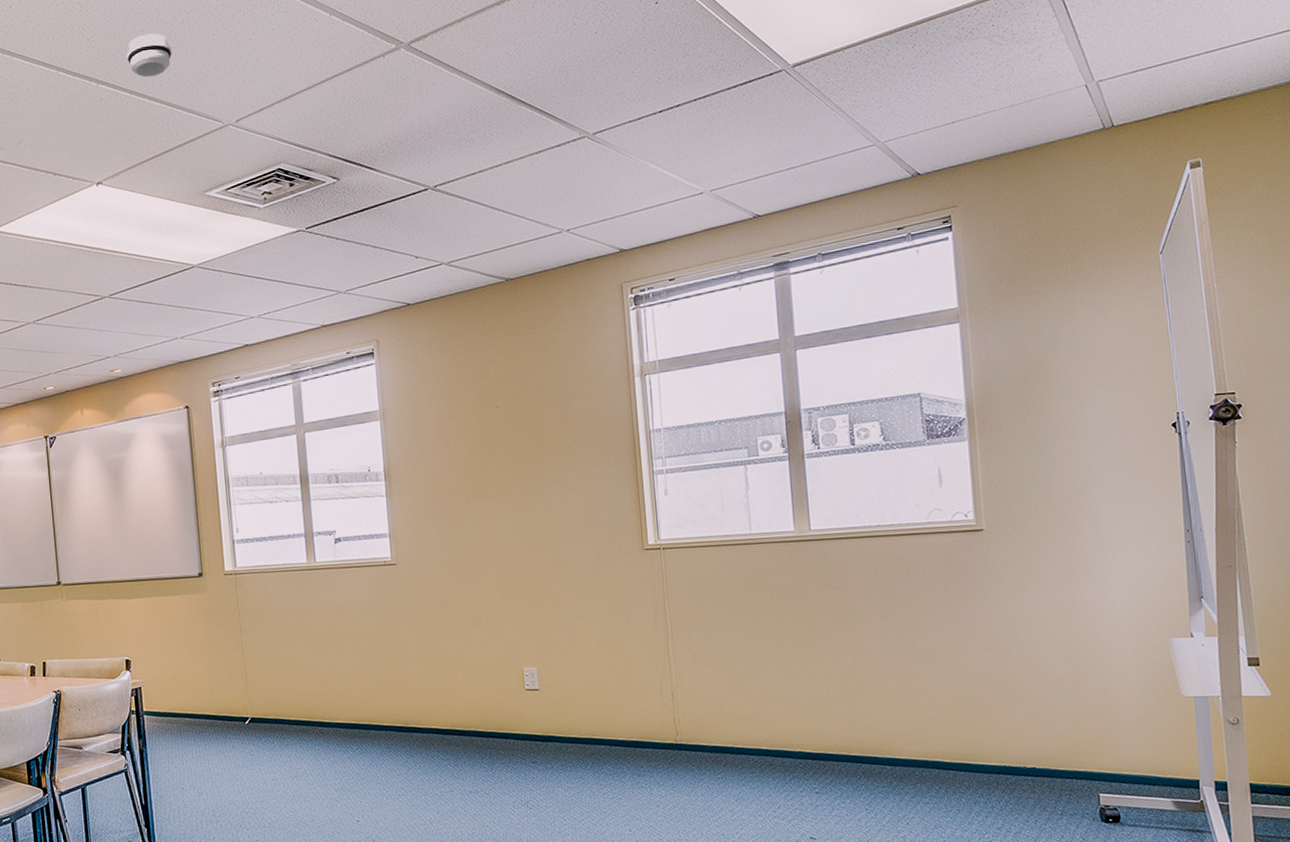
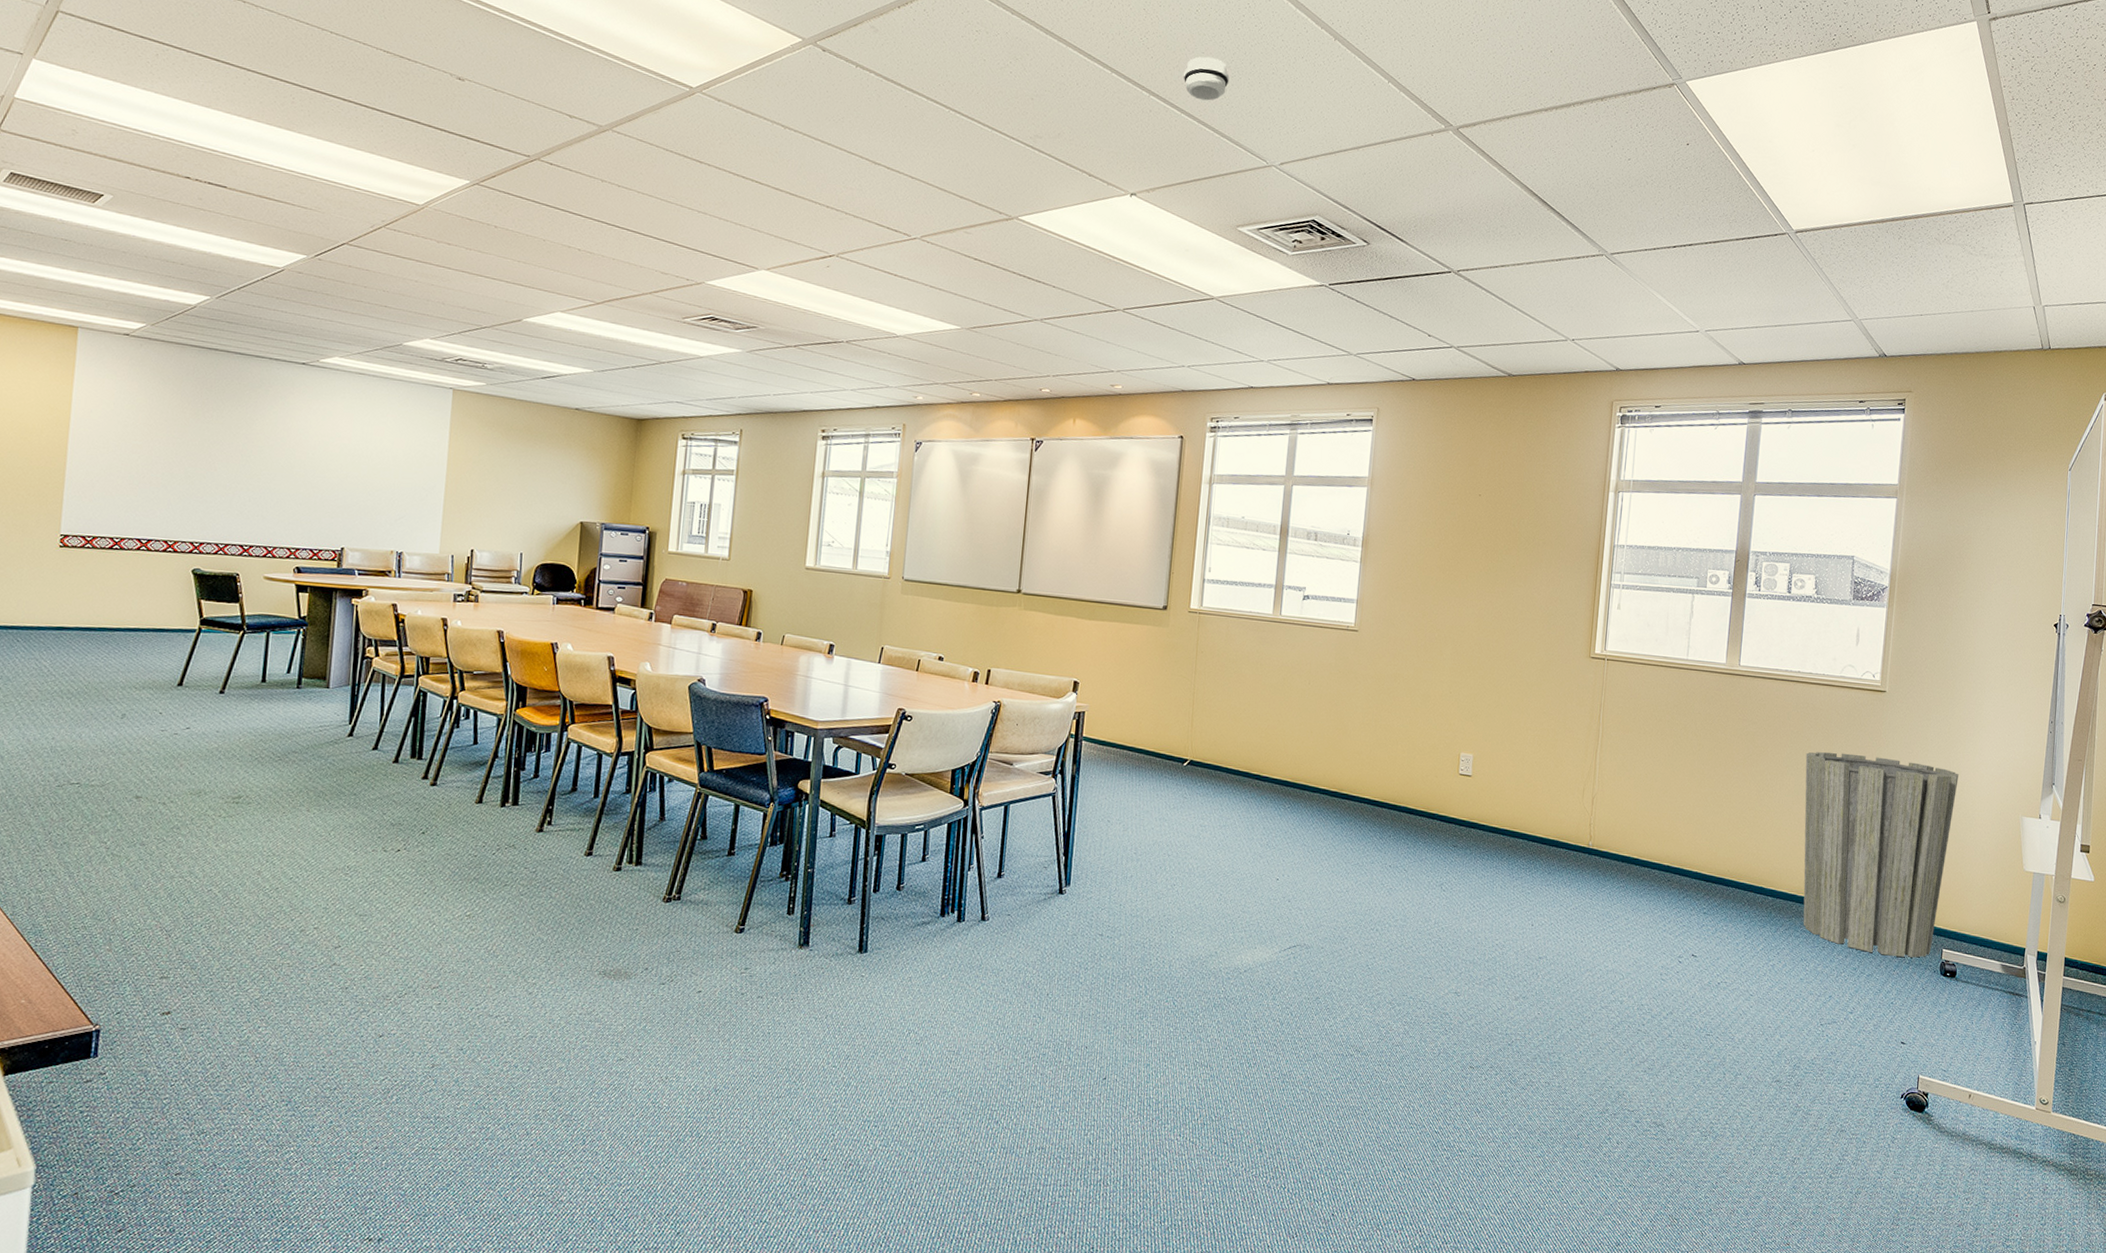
trash can: none [902,599,1086,810] -> present [1803,751,1959,958]

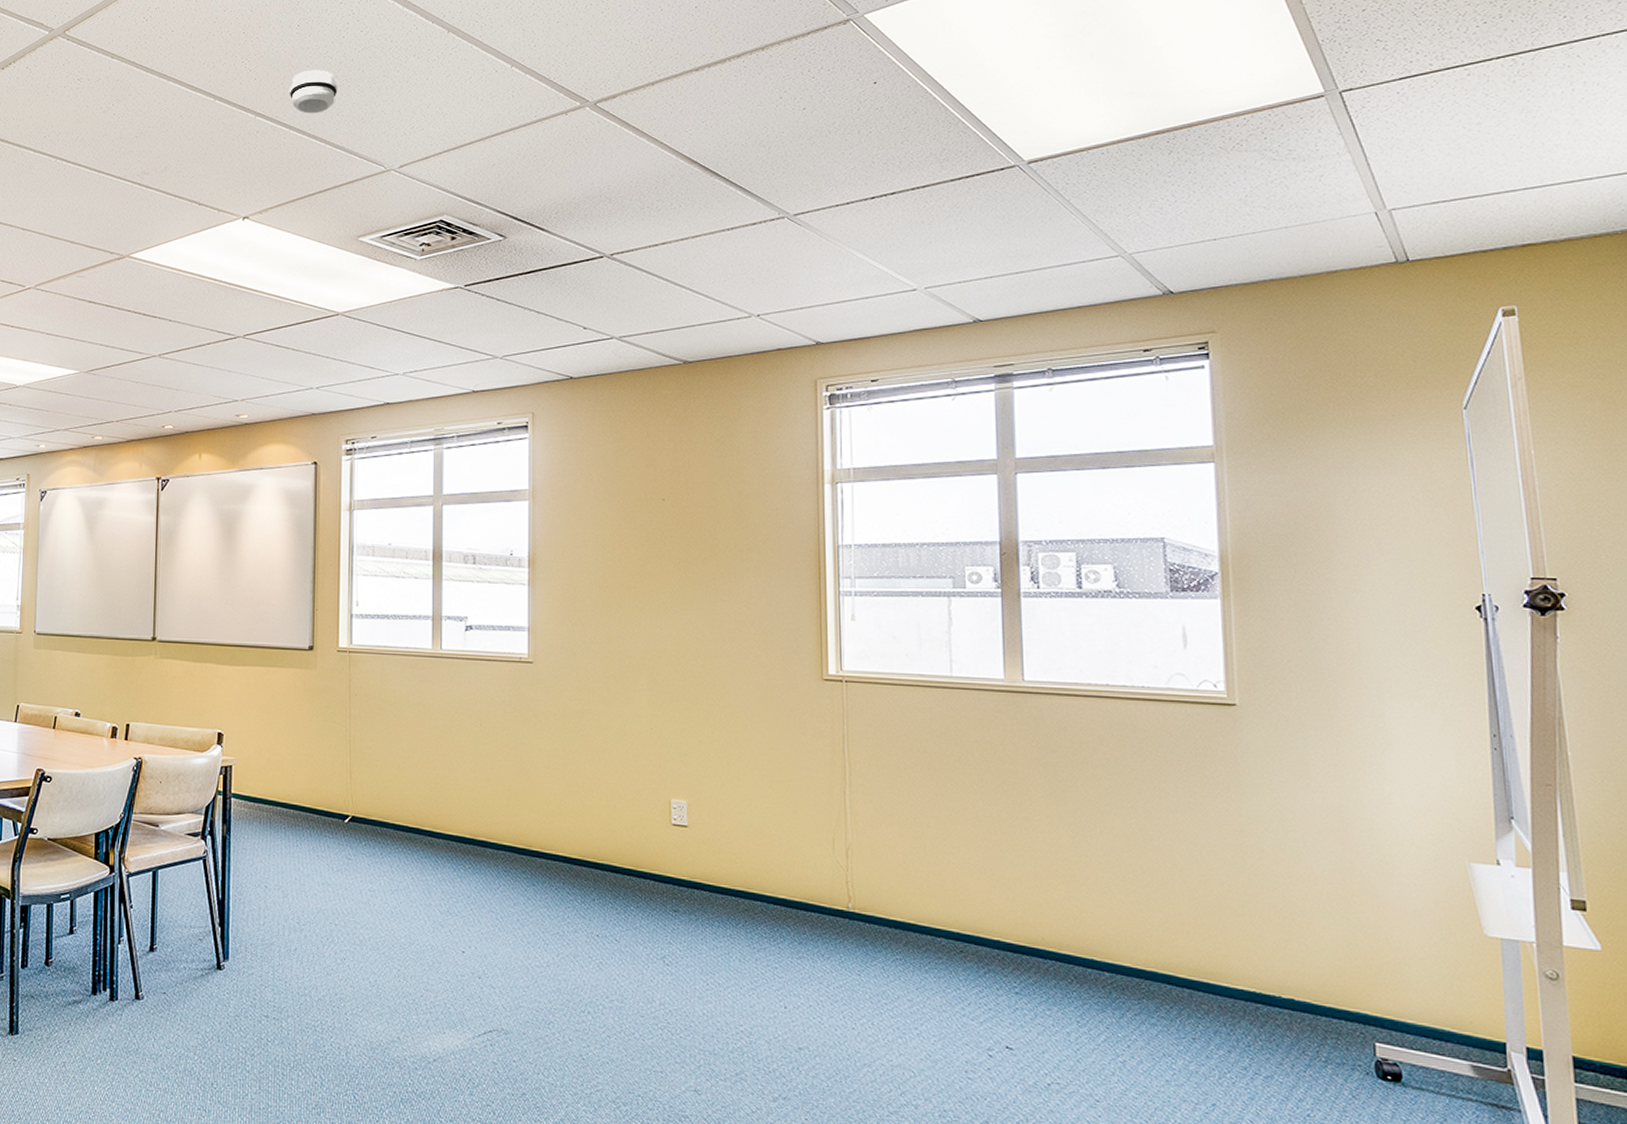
trash can: present [1803,751,1959,958] -> none [1132,784,1363,1054]

